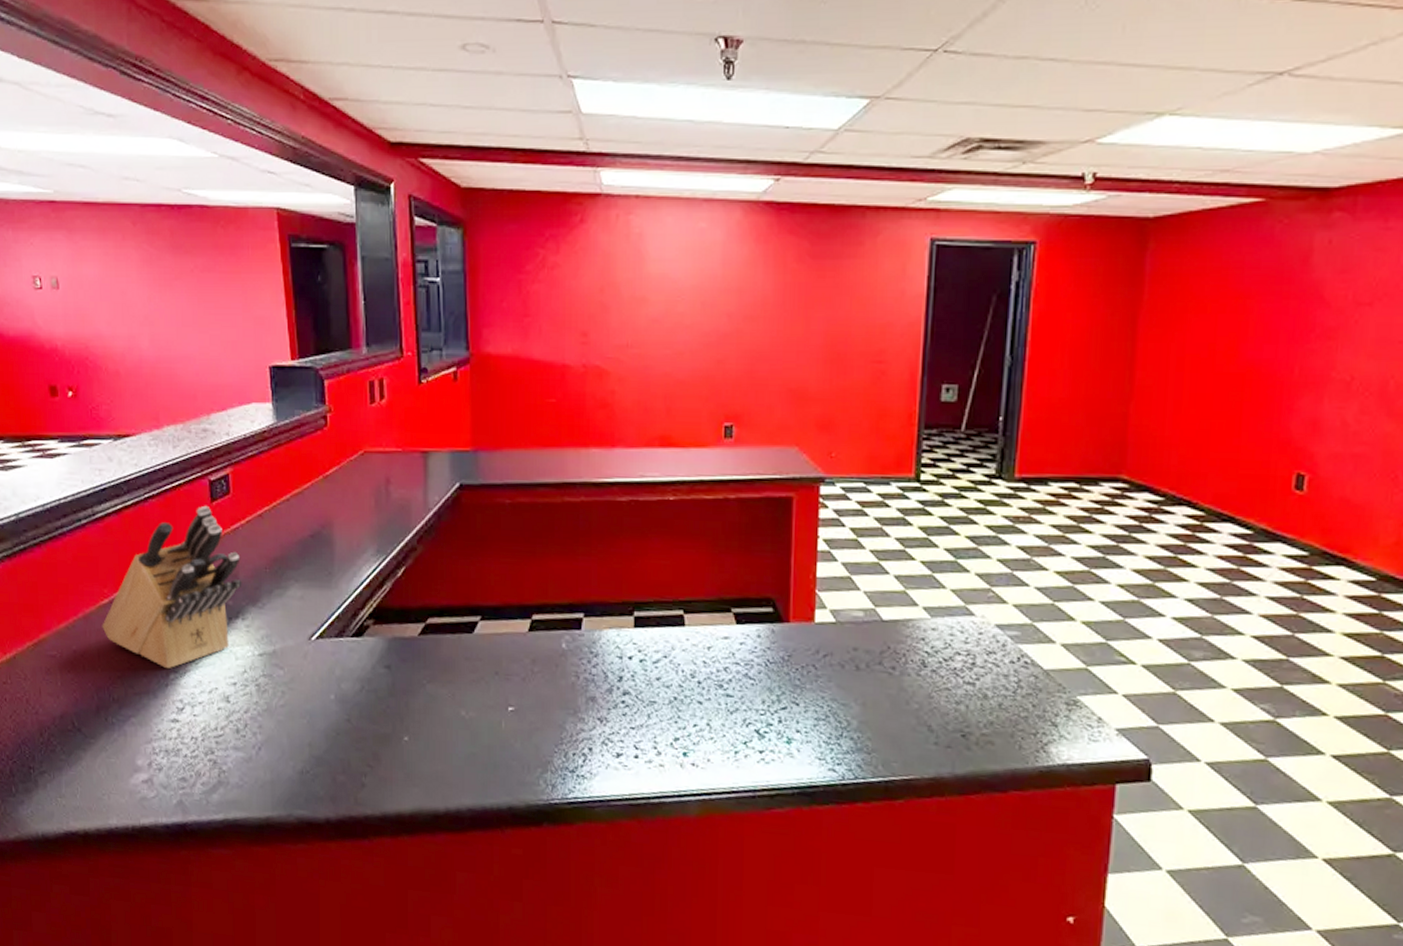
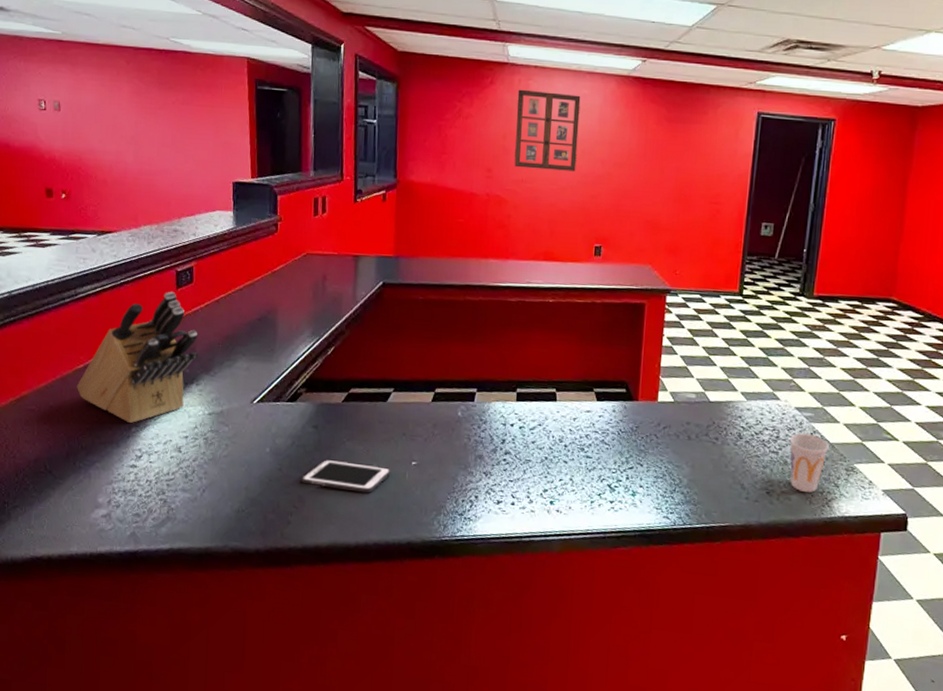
cell phone: none [375,707,483,747] -> present [301,459,391,493]
picture frame: none [615,227,697,330] -> present [514,89,581,172]
cup: none [989,658,1042,734] -> present [789,433,829,493]

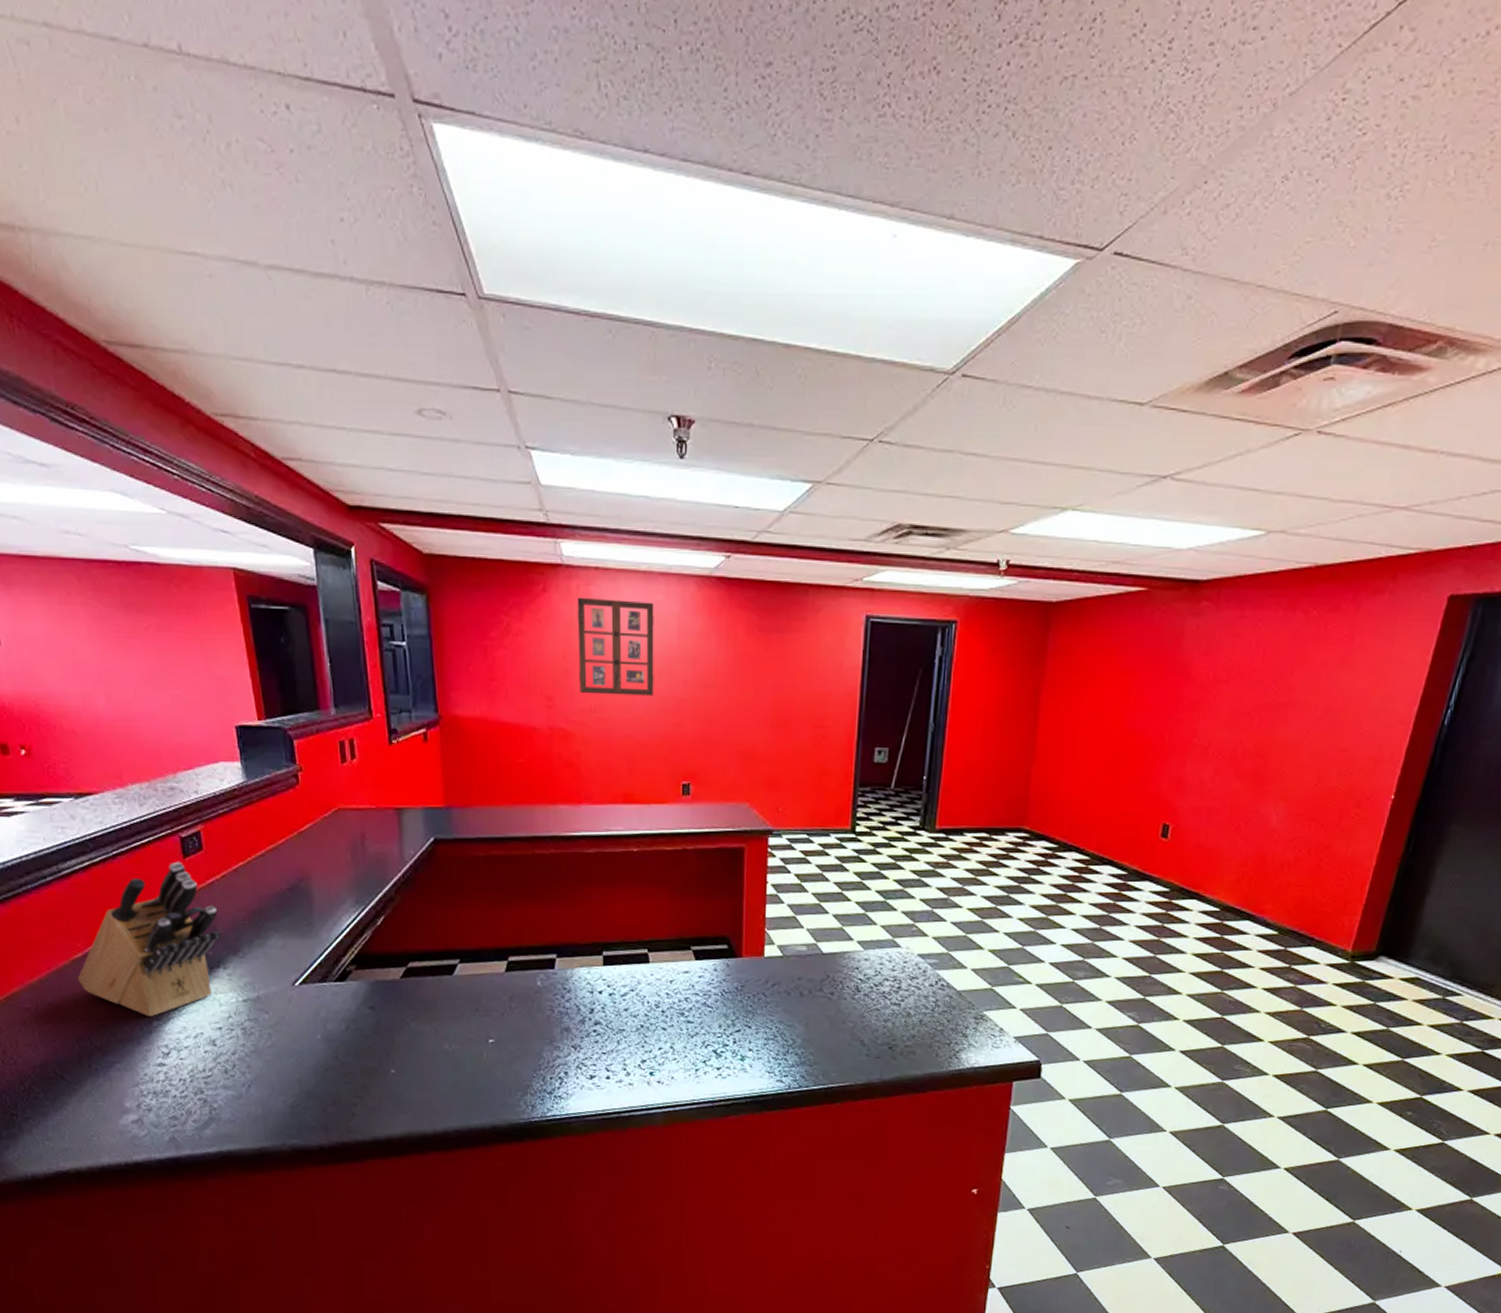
cell phone: present [301,459,391,493] -> none [362,1043,466,1077]
cup: present [789,433,829,493] -> none [912,982,956,1044]

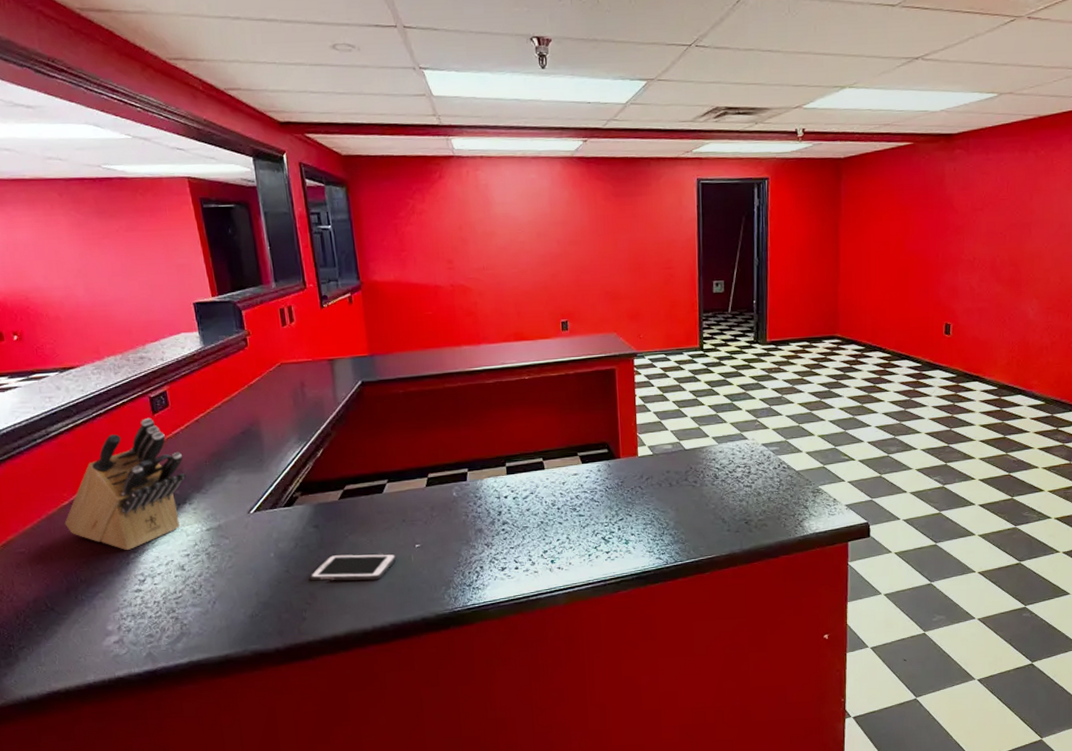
cell phone: none [362,1043,466,1077] -> present [310,553,397,581]
picture frame: present [577,597,654,696] -> none [467,180,534,256]

